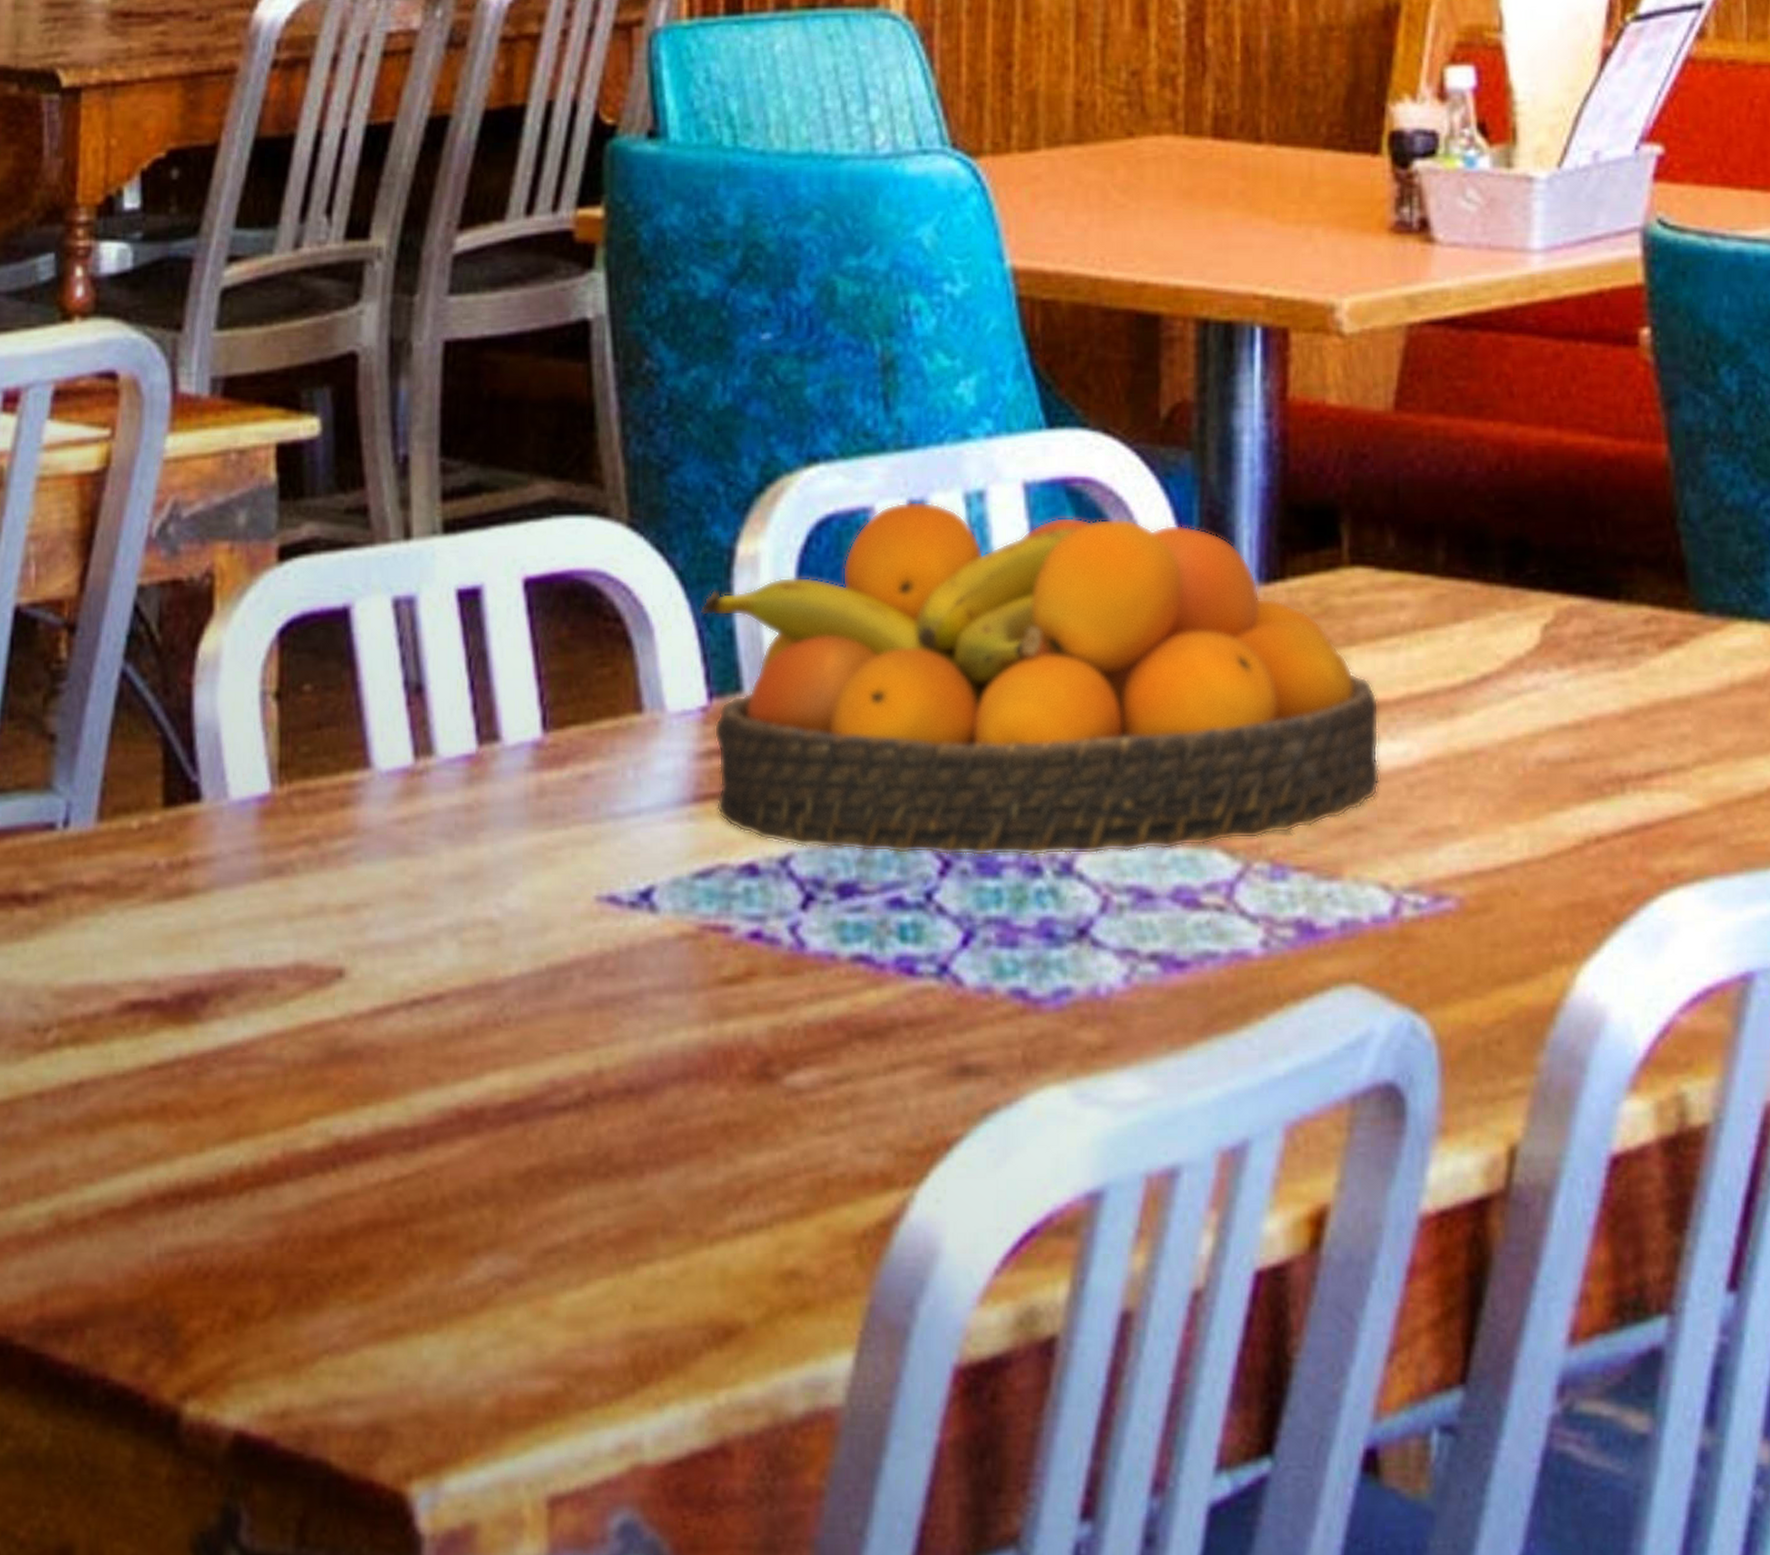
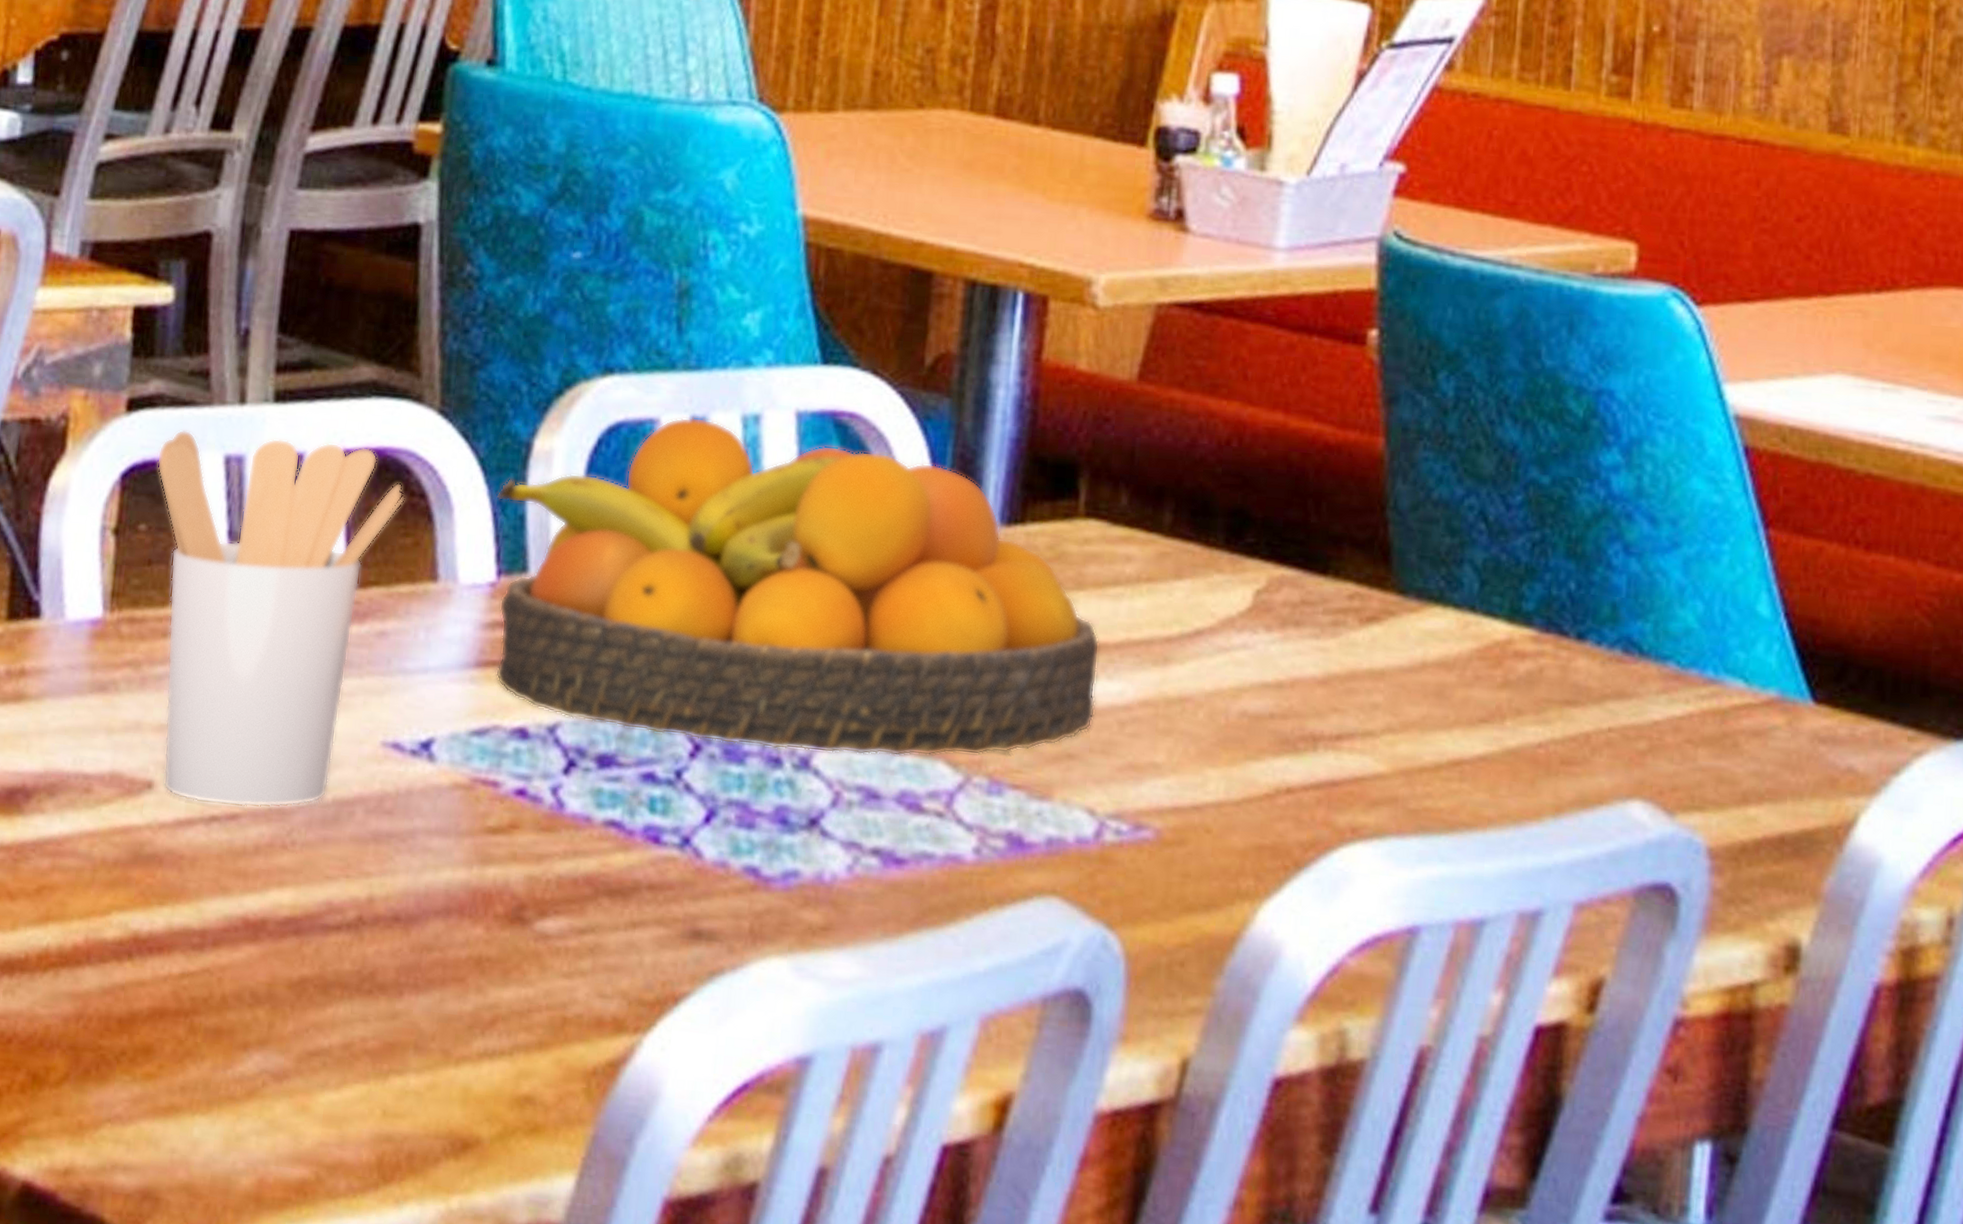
utensil holder: none [317,571,599,986] -> present [156,429,405,808]

